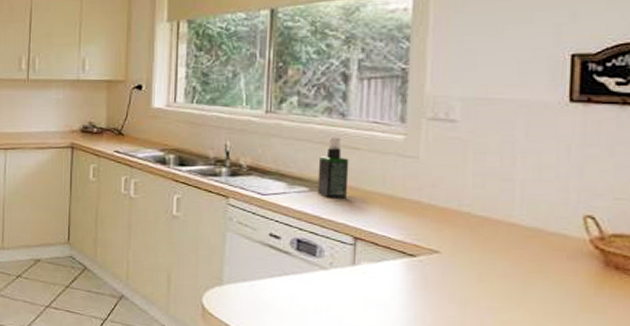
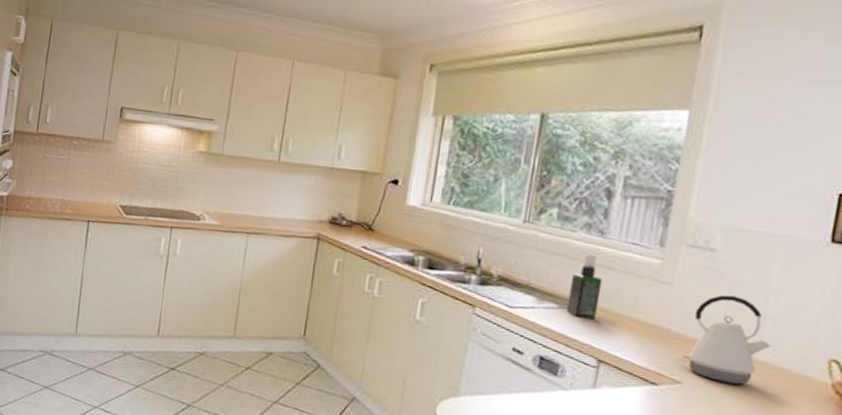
kettle: none [437,163,524,249] -> present [682,294,772,385]

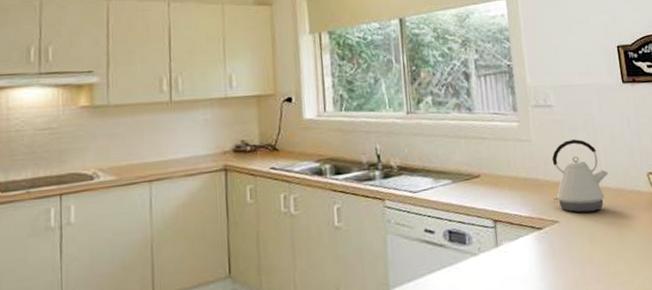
spray bottle: present [566,254,603,320] -> none [456,130,483,187]

